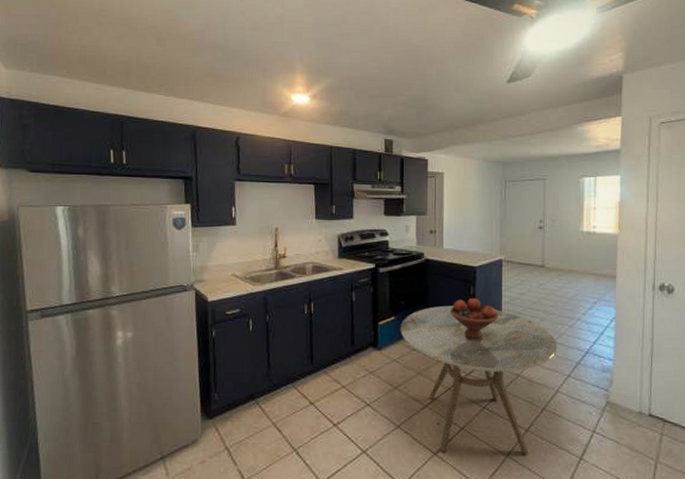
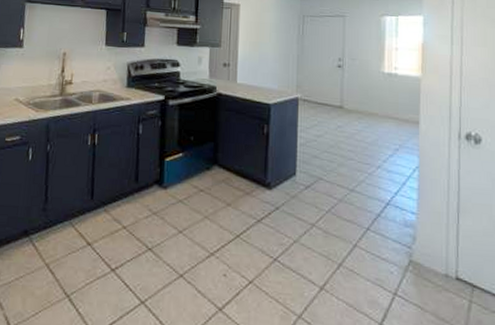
dining table: present [400,305,558,454] -> none [187,144,356,316]
fruit bowl: present [450,298,499,339] -> none [242,138,293,183]

